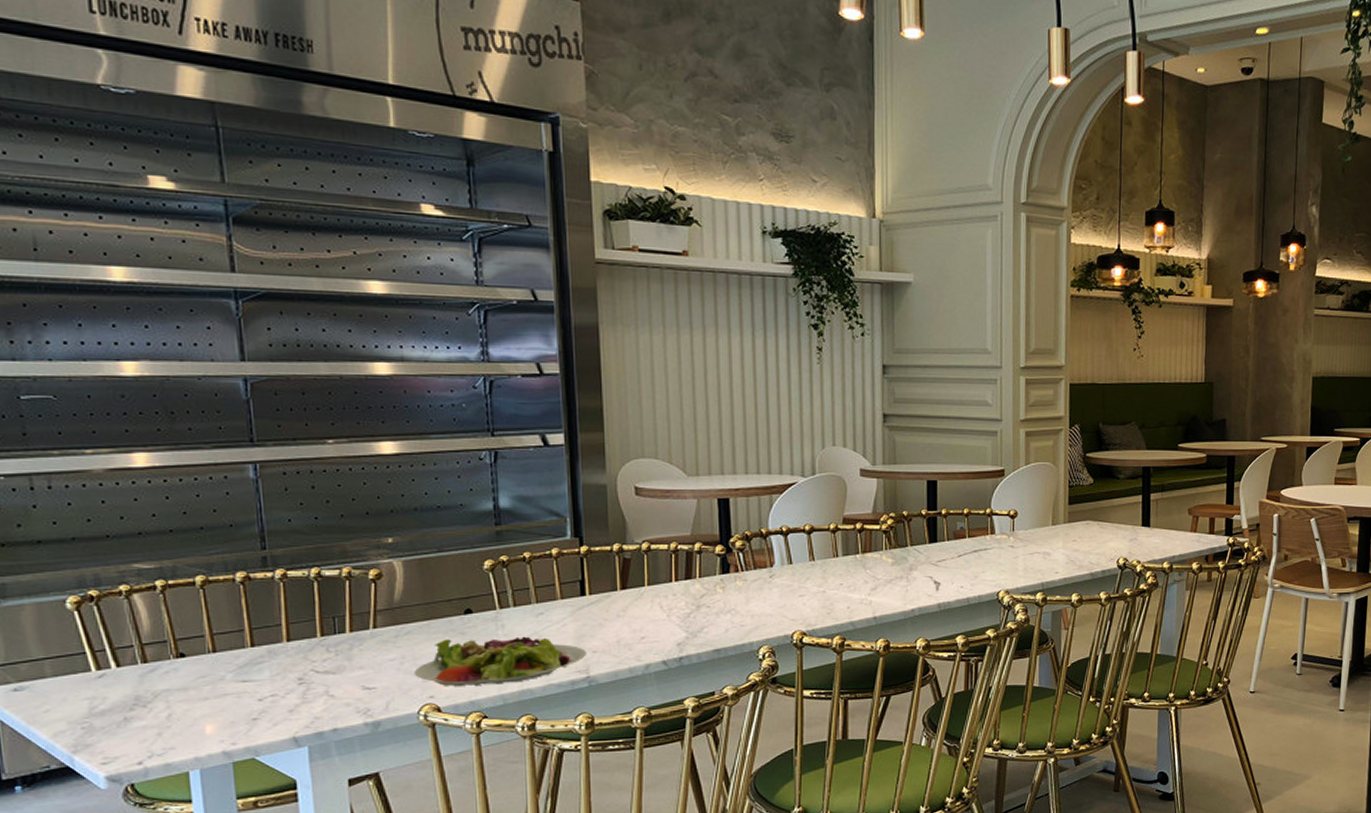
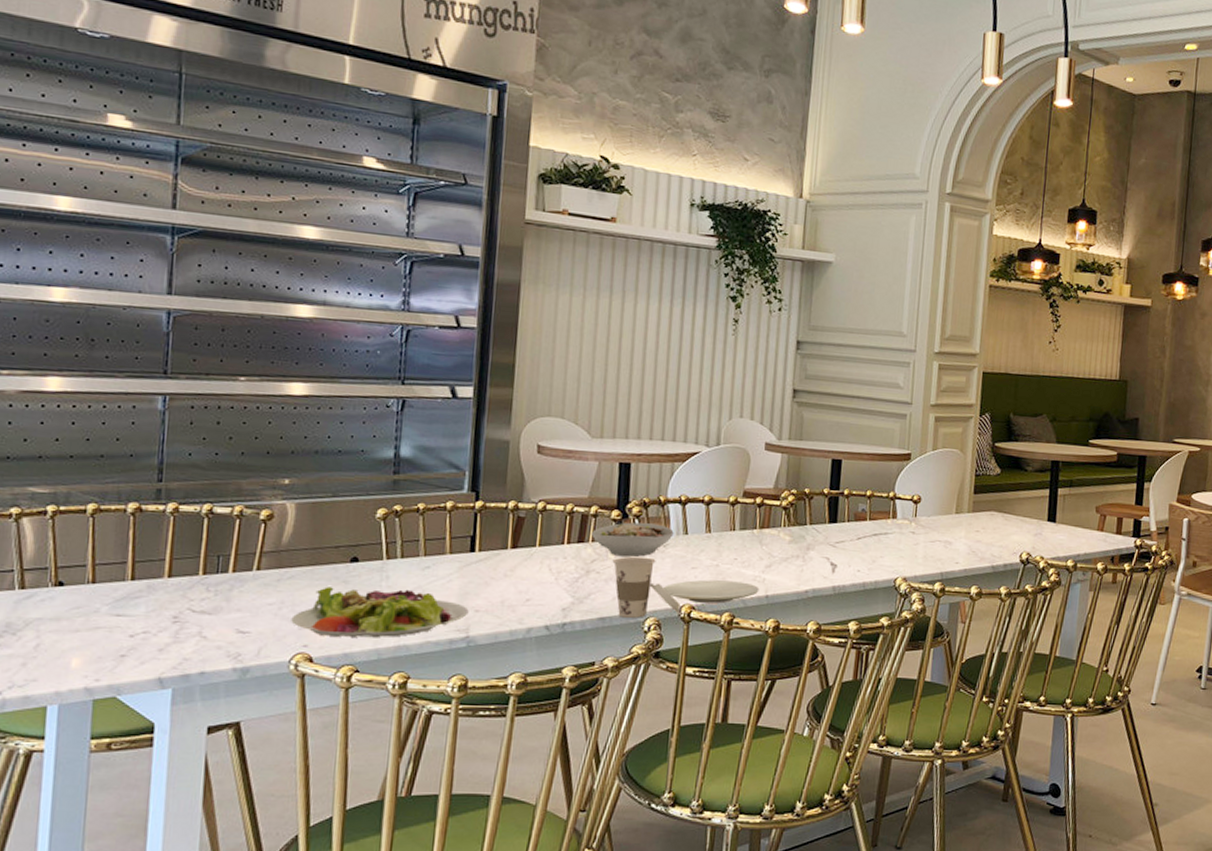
salad: none [697,556,778,590] -> present [590,522,674,557]
cup: none [721,588,793,648] -> present [612,556,681,618]
plate: none [773,605,867,628] -> present [662,580,760,604]

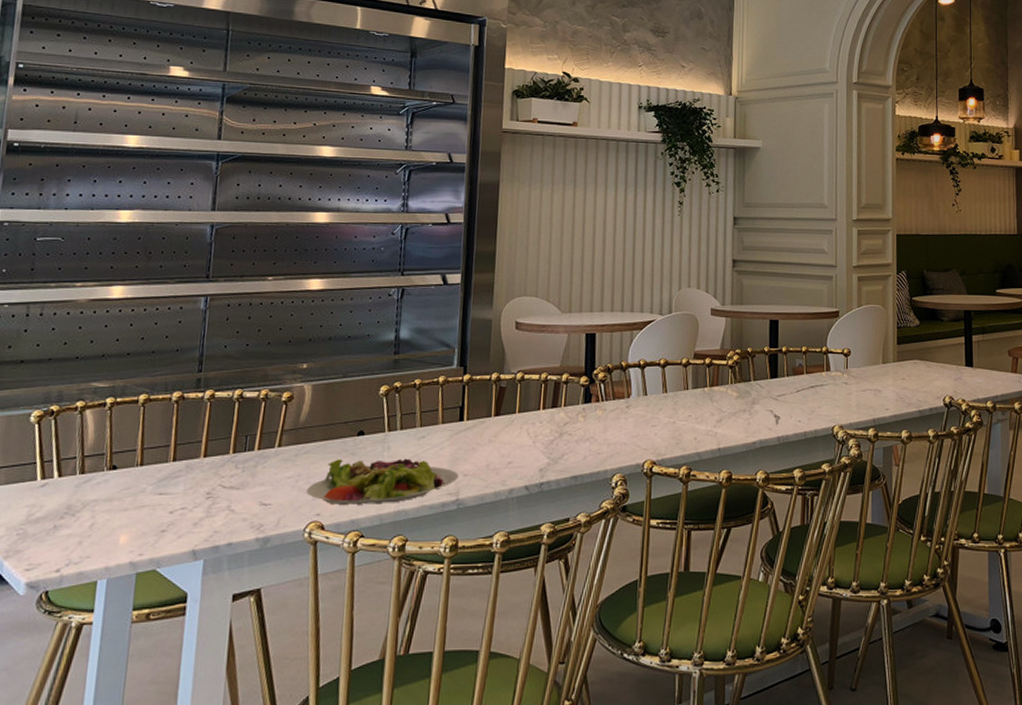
salad: present [590,522,674,557] -> none [562,387,635,419]
cup: present [612,556,681,618] -> none [582,418,644,475]
plate: present [662,580,760,604] -> none [627,436,712,458]

